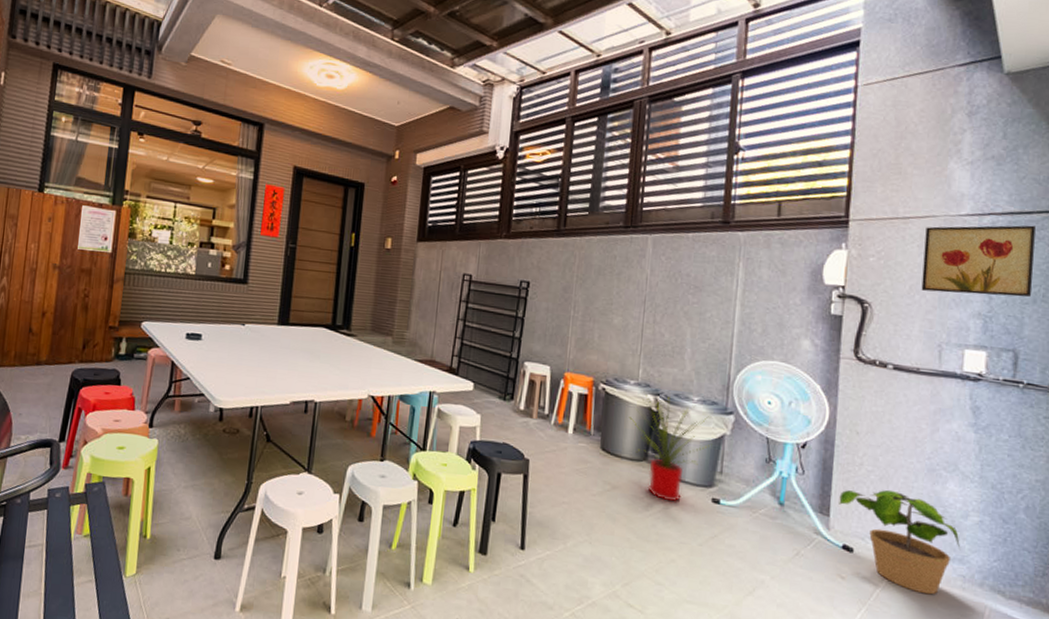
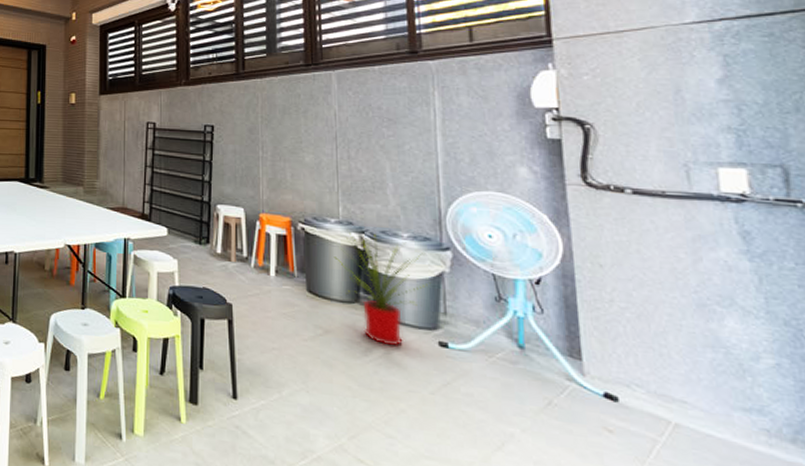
potted plant: present [839,489,960,595] -> none [590,328,756,453]
wall art: present [921,225,1036,298] -> none [645,27,791,107]

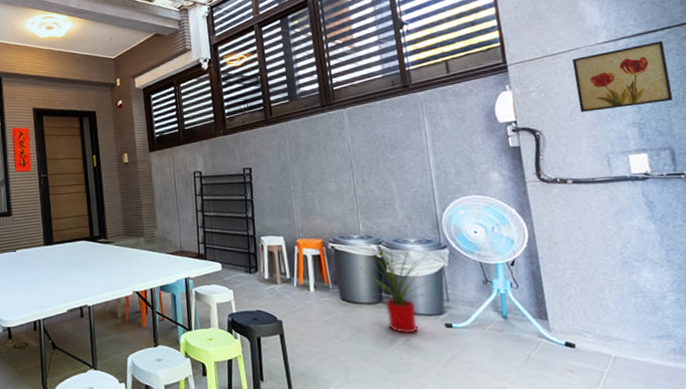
wall art: none [645,27,791,107] -> present [572,41,672,112]

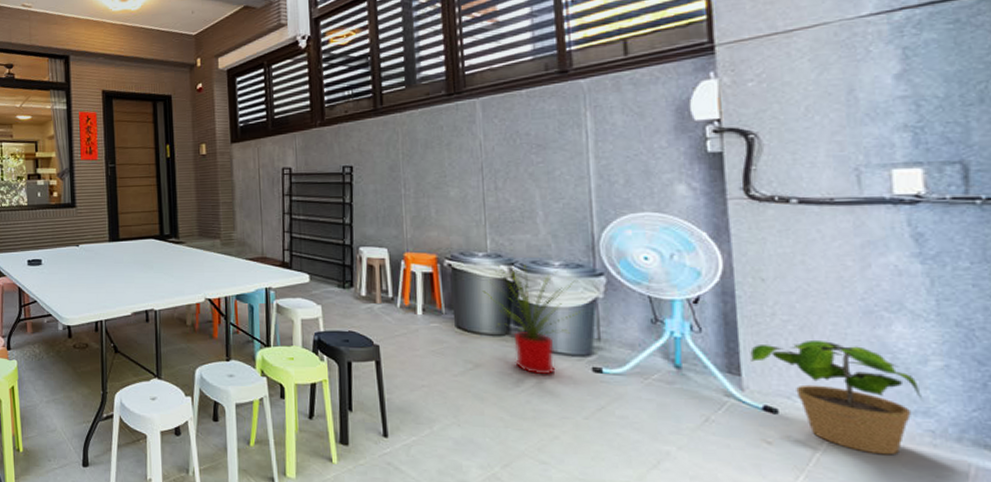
potted plant: none [552,287,665,372] -> present [750,339,922,455]
wall art: present [572,41,672,112] -> none [816,12,975,110]

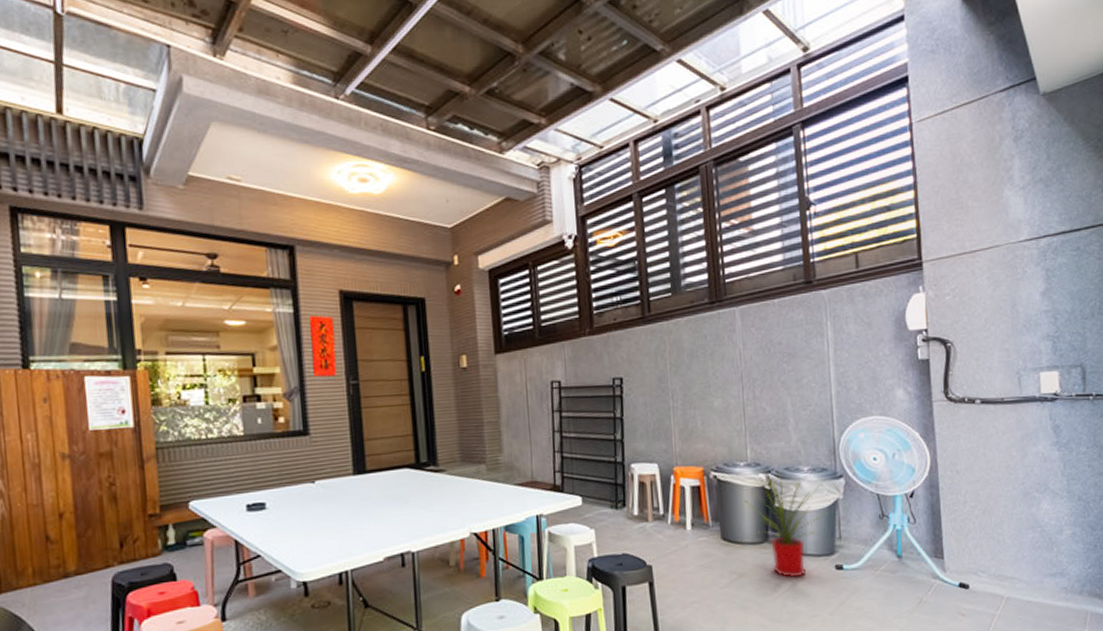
potted plant: present [750,339,922,455] -> none [950,521,1059,613]

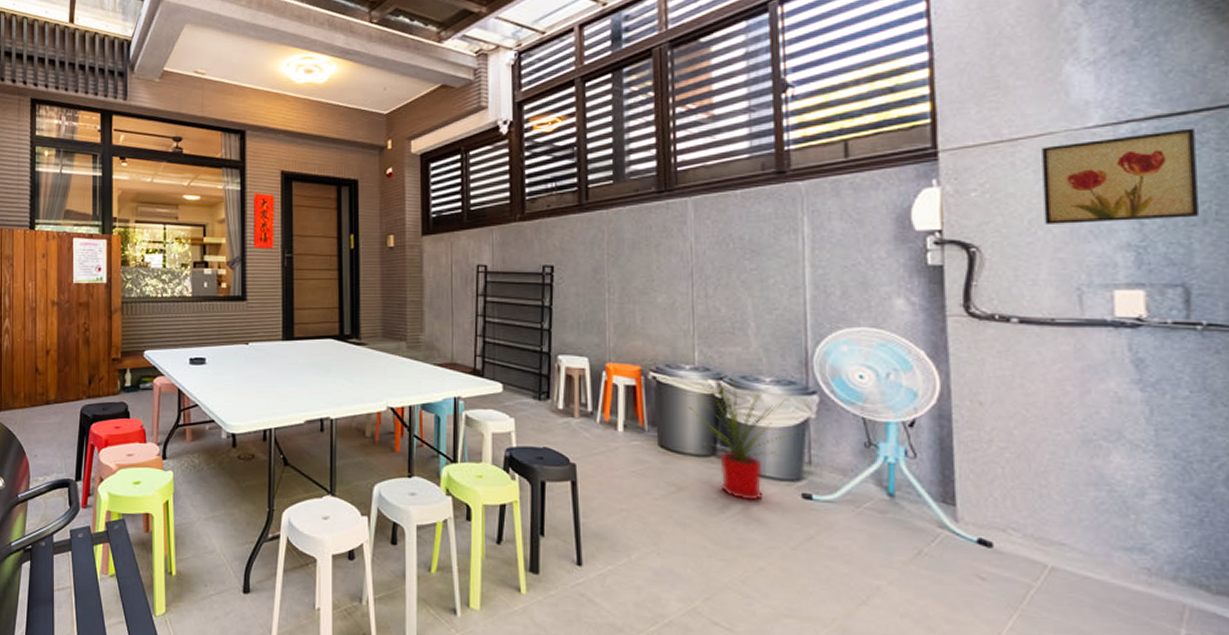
wall art: none [992,241,1089,321] -> present [1042,128,1198,224]

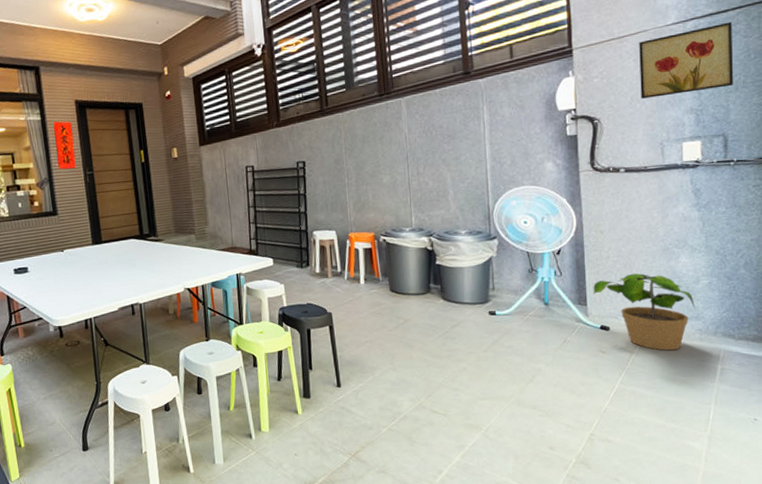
house plant: present [688,376,791,501] -> none [409,235,480,322]
potted plant: none [966,468,1138,594] -> present [593,273,695,351]

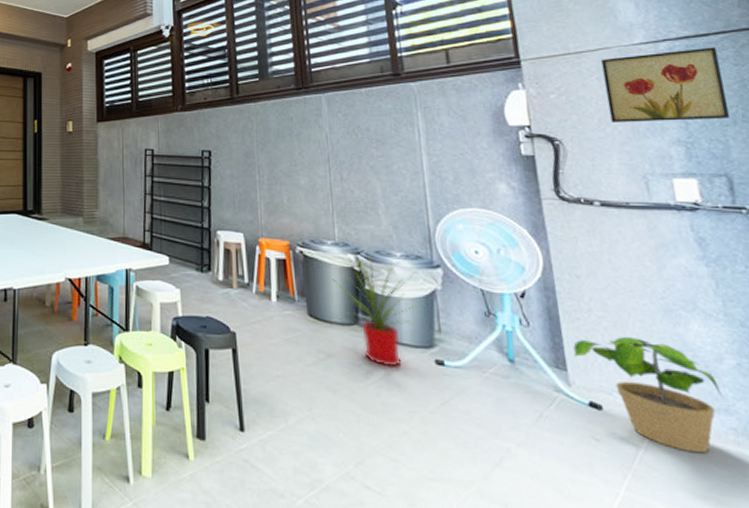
house plant: none [409,235,480,322] -> present [332,251,422,367]

